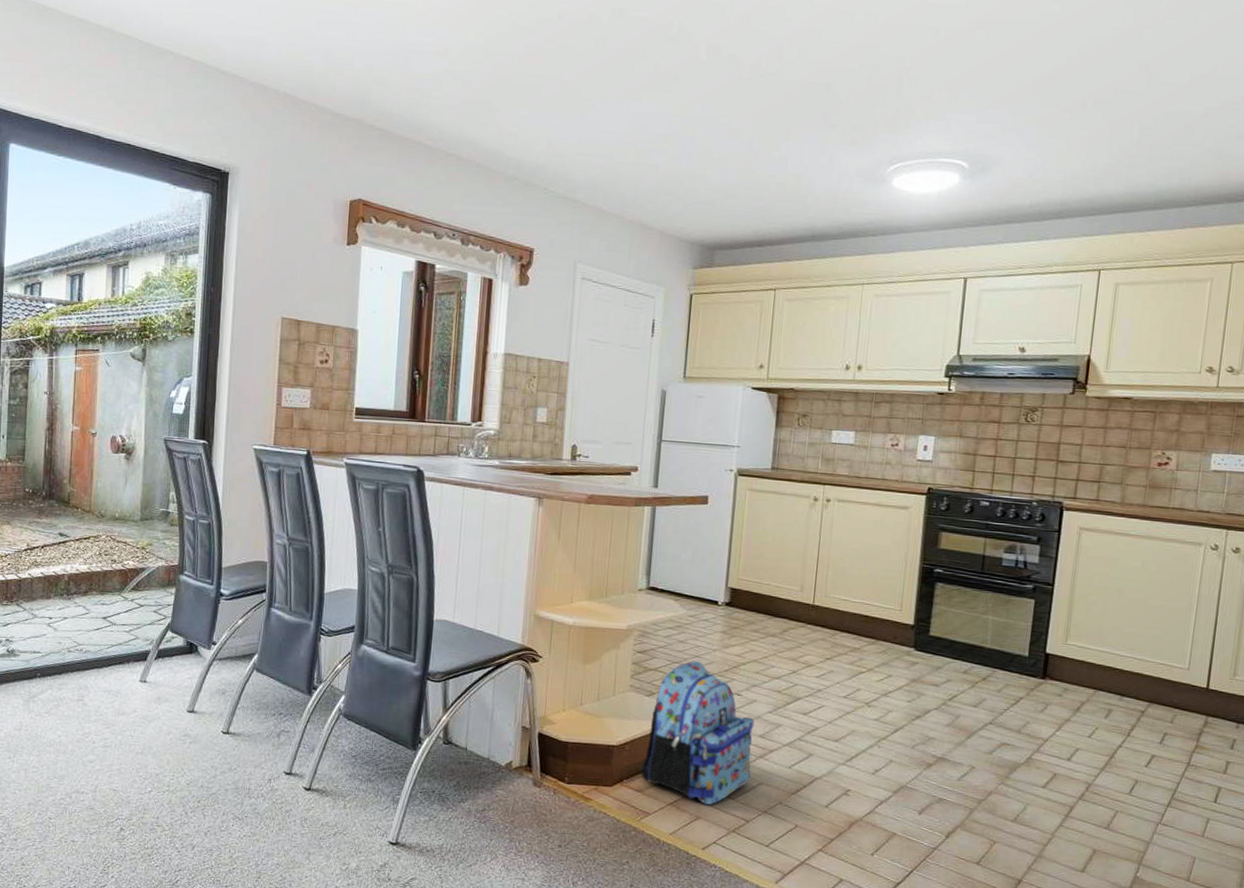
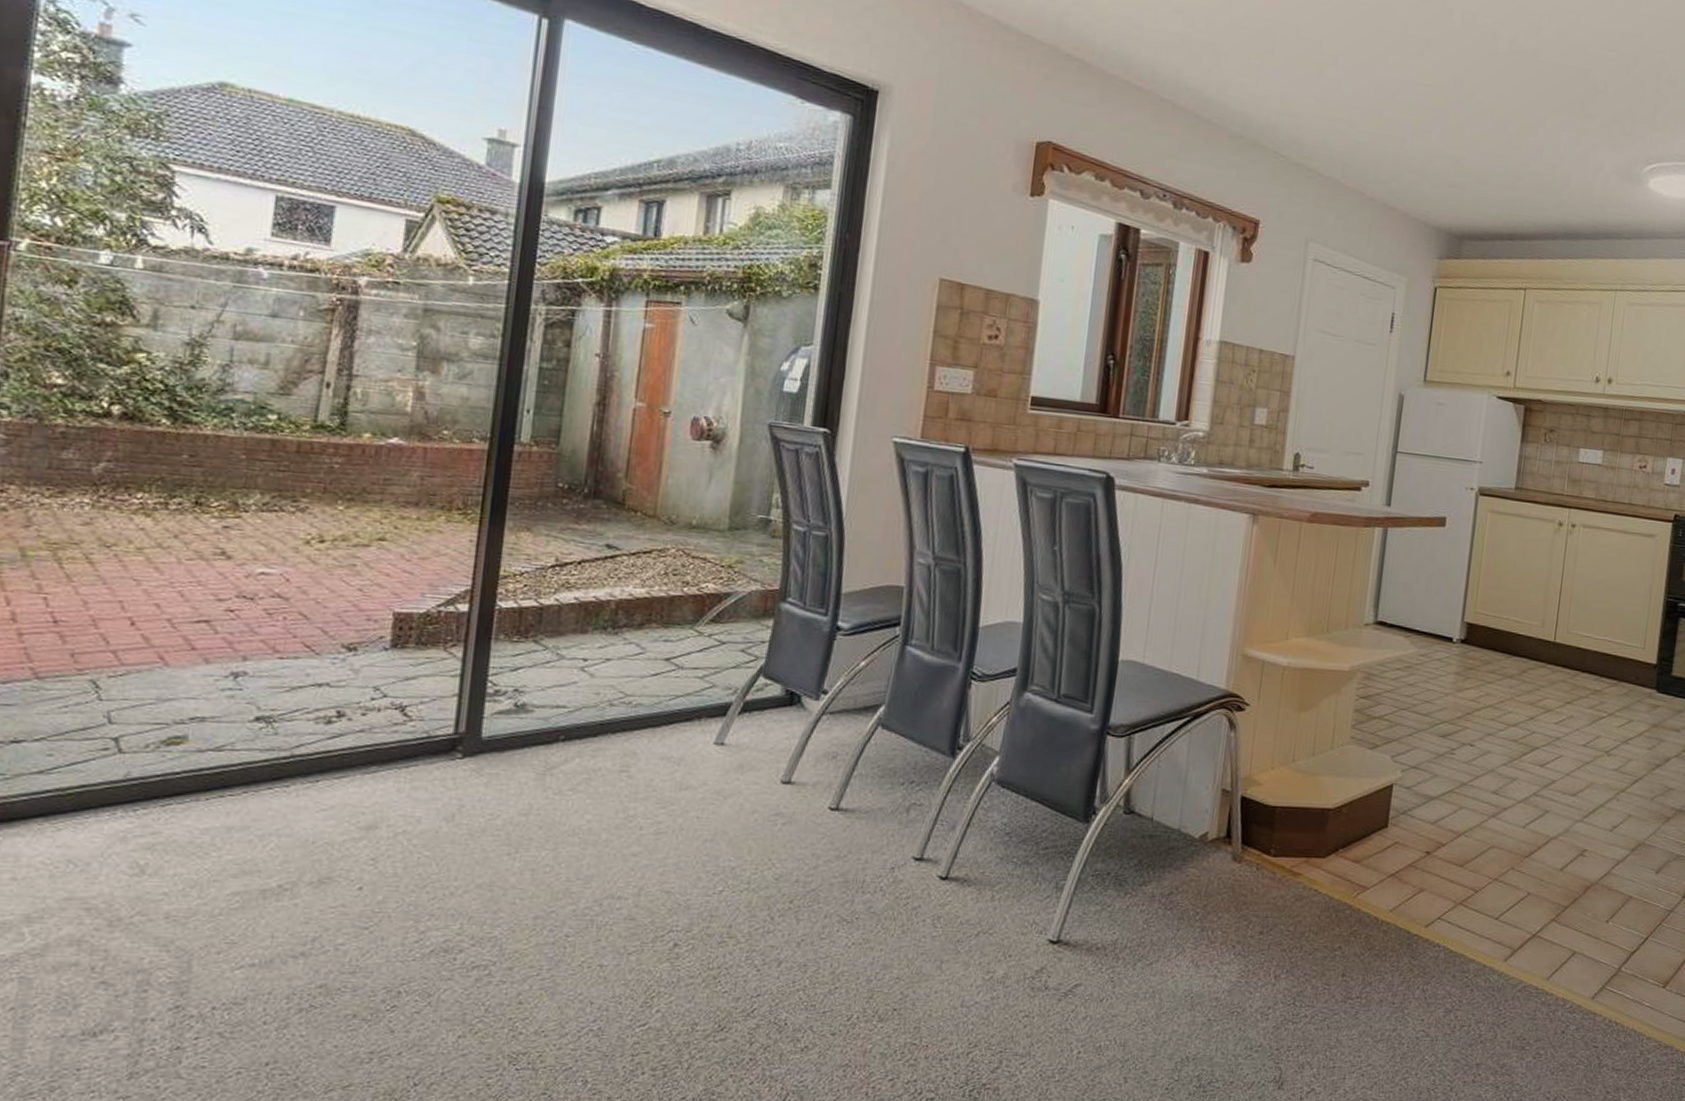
backpack: present [640,661,755,805] -> none [1358,707,1488,874]

